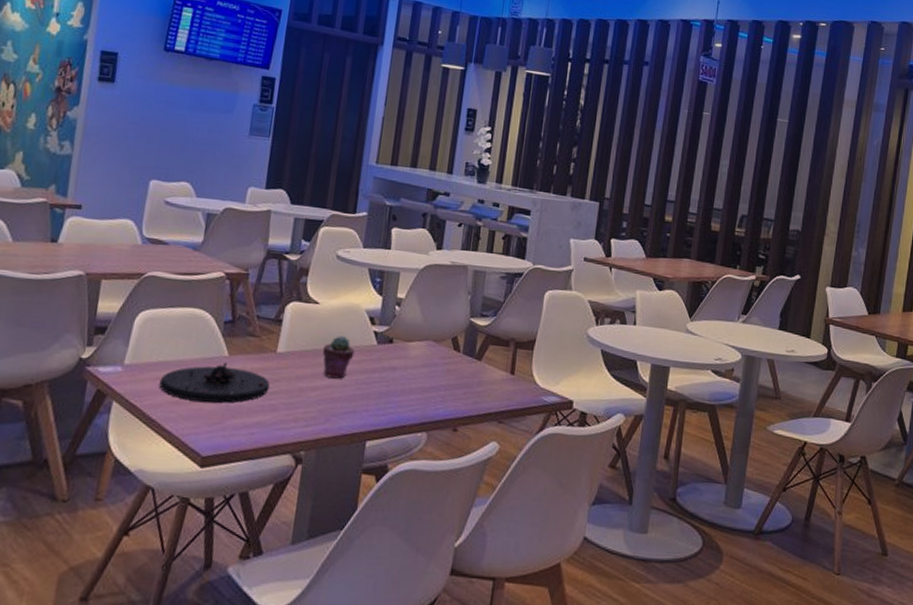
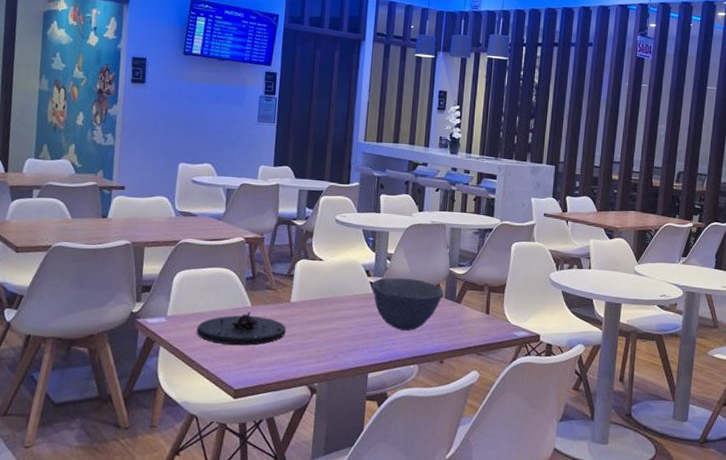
potted succulent: present [323,336,355,379] -> none [329,287,355,322]
bowl: none [377,327,462,391] -> present [372,277,444,331]

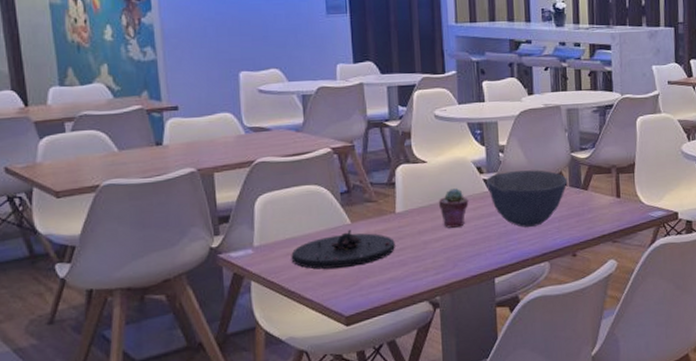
potted succulent: none [329,287,355,322] -> present [439,188,469,228]

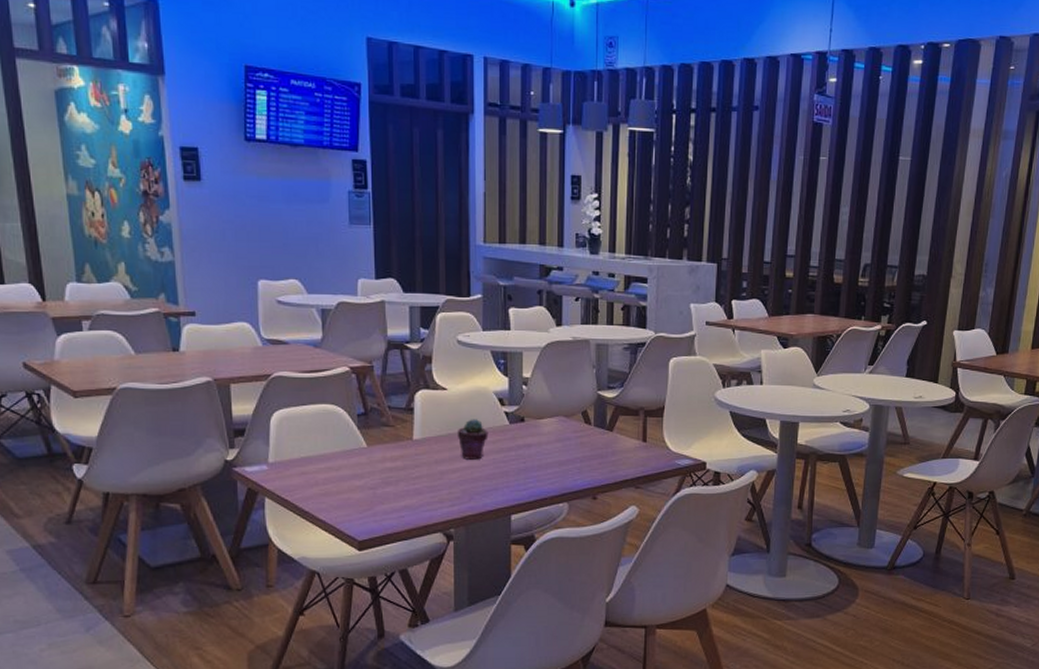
plate: present [291,229,395,269] -> none [306,453,411,492]
bowl: present [486,170,568,227] -> none [508,406,592,465]

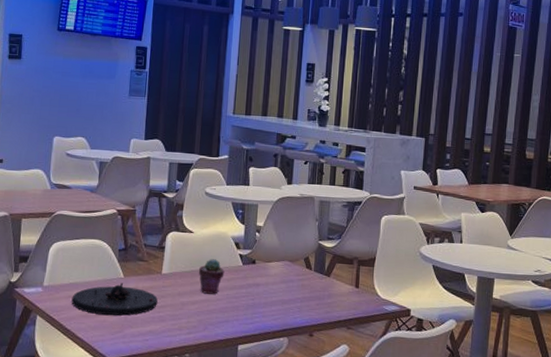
plate: none [306,453,411,492] -> present [71,282,158,316]

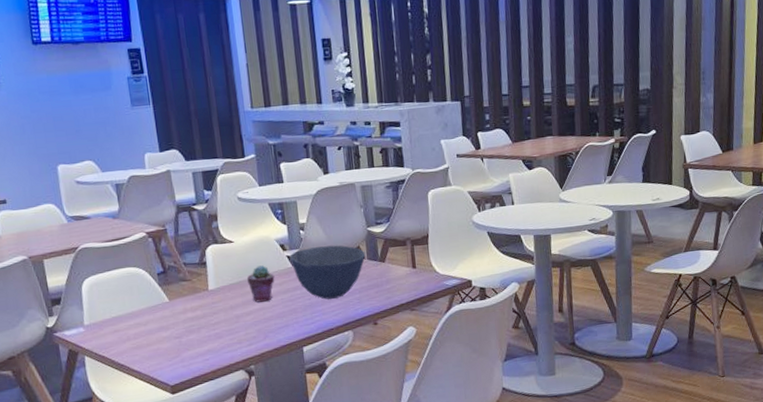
plate: present [71,282,158,316] -> none [118,306,210,344]
bowl: none [242,250,313,303] -> present [290,245,366,300]

